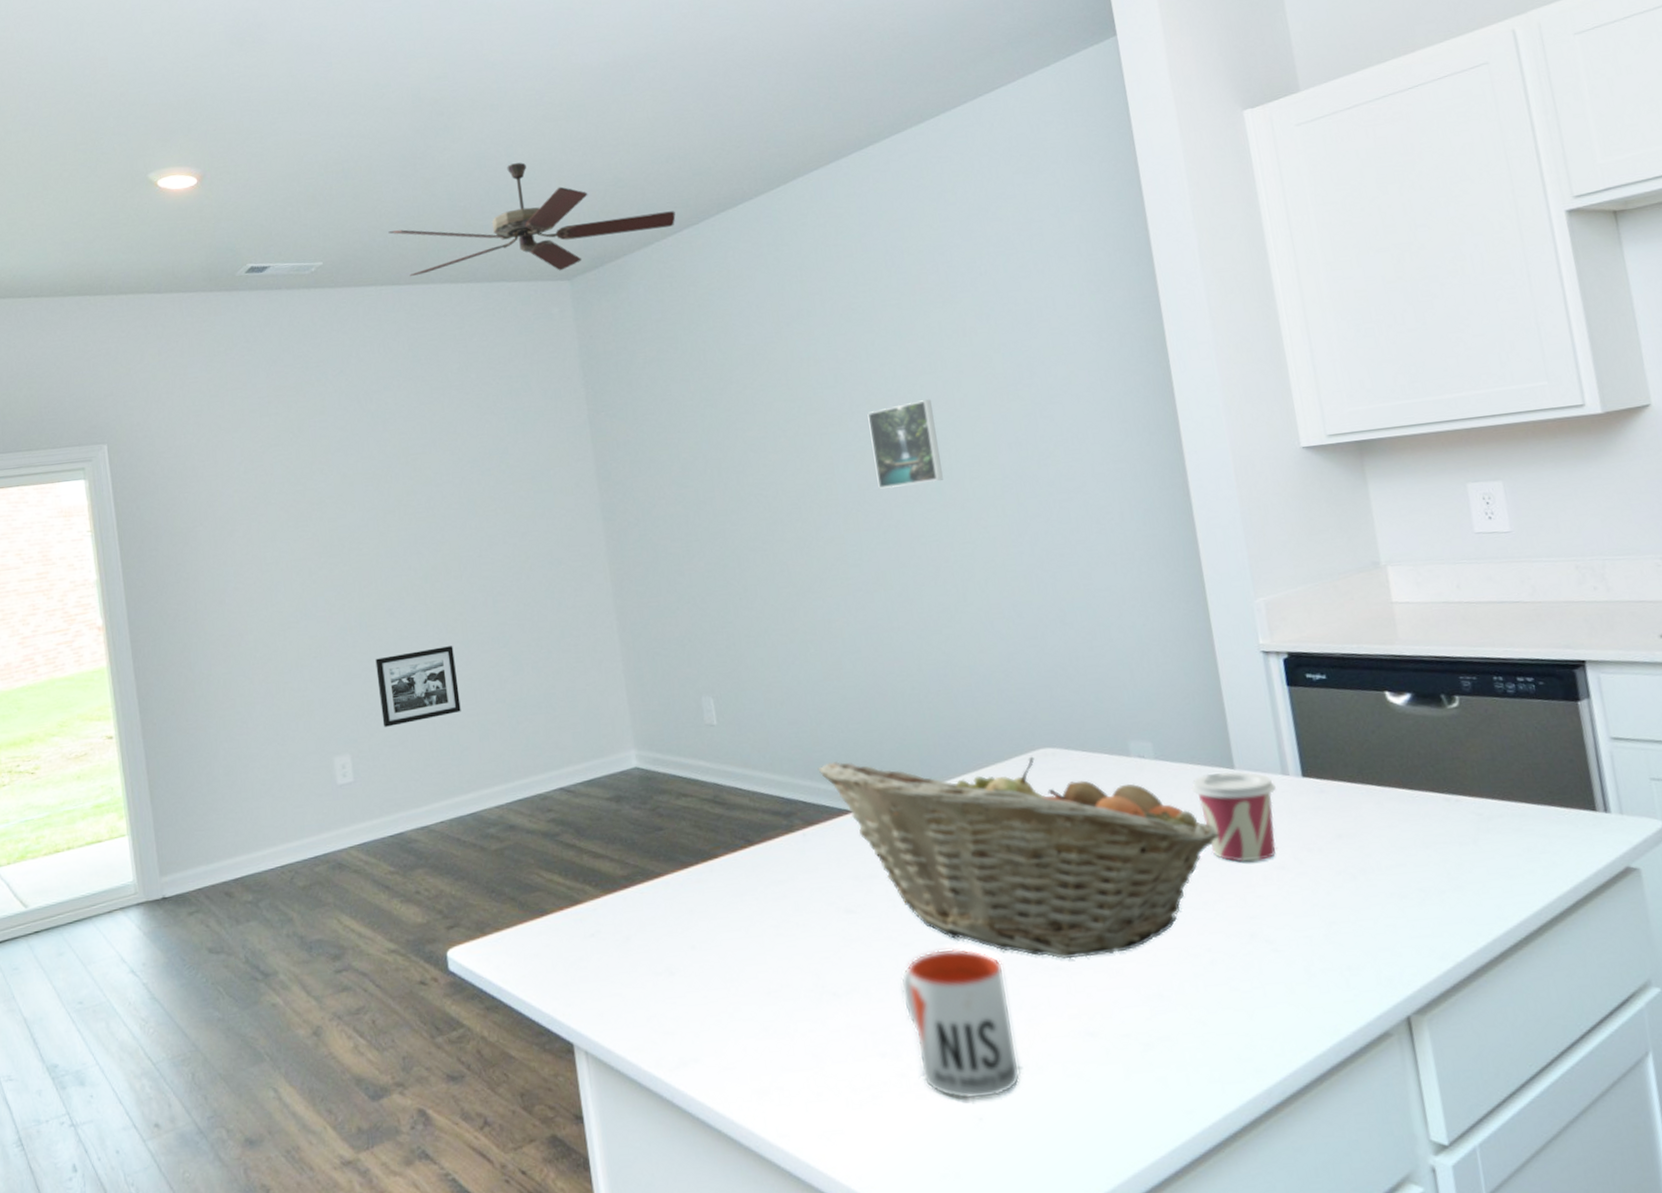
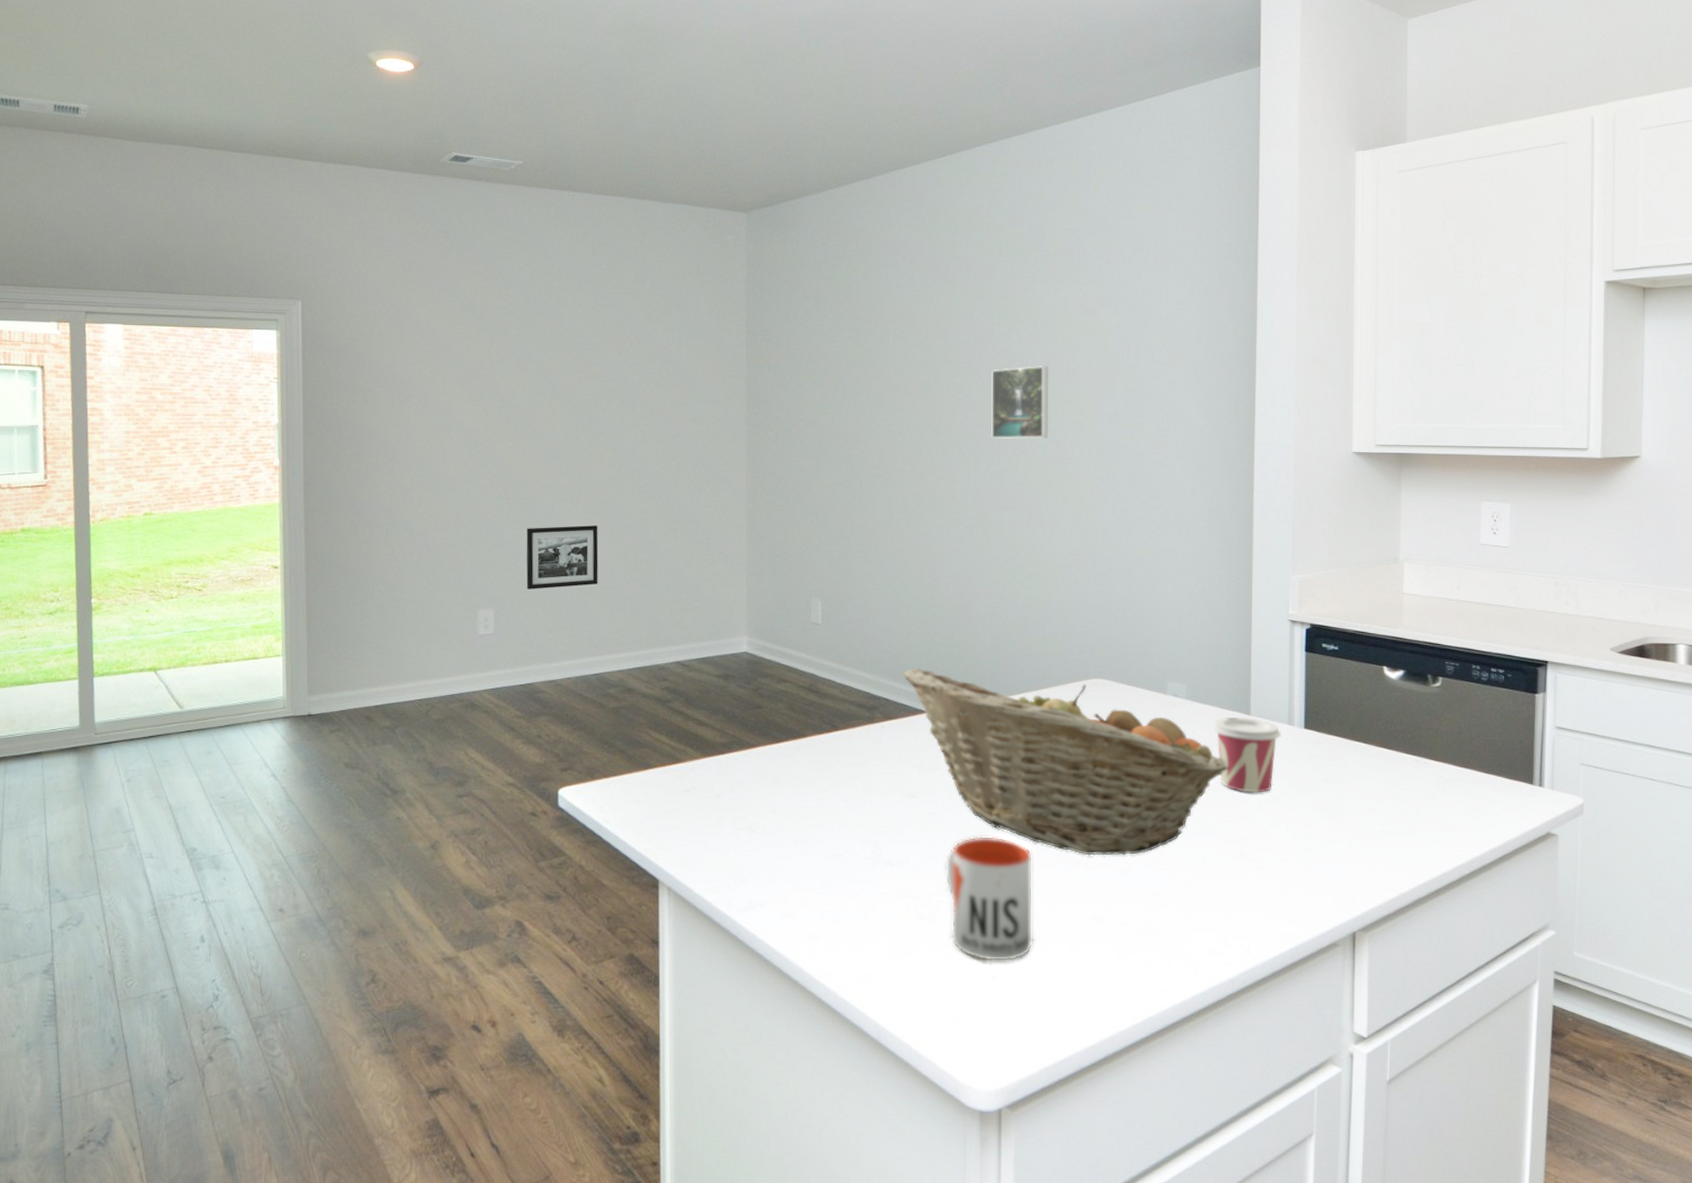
ceiling fan: present [388,162,676,277] -> none [587,97,850,203]

